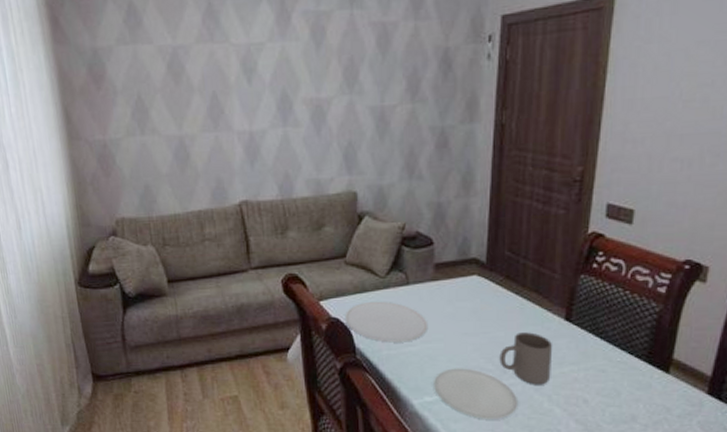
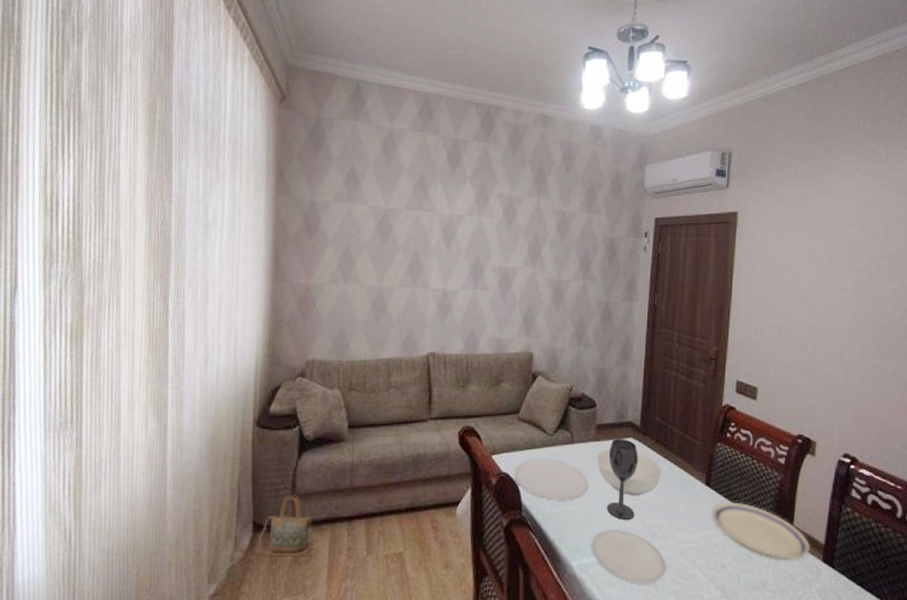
handbag: none [99,347,150,407] -> present [258,494,313,563]
bowl: none [436,287,512,335] -> present [596,448,662,496]
wine glass: none [449,277,485,360] -> present [607,439,638,521]
cup: present [499,332,553,385] -> none [650,495,696,549]
plate: none [572,336,692,393] -> present [711,502,810,559]

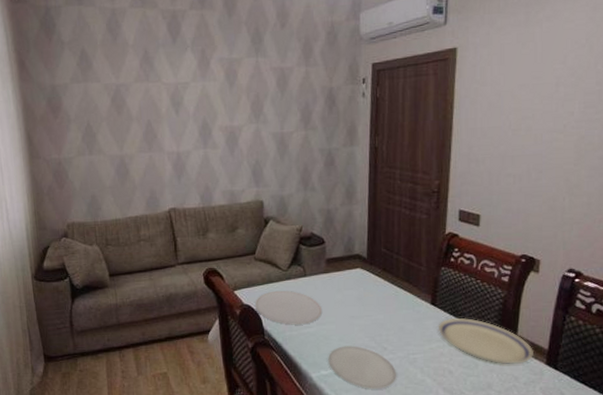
handbag: present [258,494,313,563] -> none [50,332,93,384]
bowl: present [596,448,662,496] -> none [328,278,389,318]
wine glass: present [607,439,638,521] -> none [339,269,367,339]

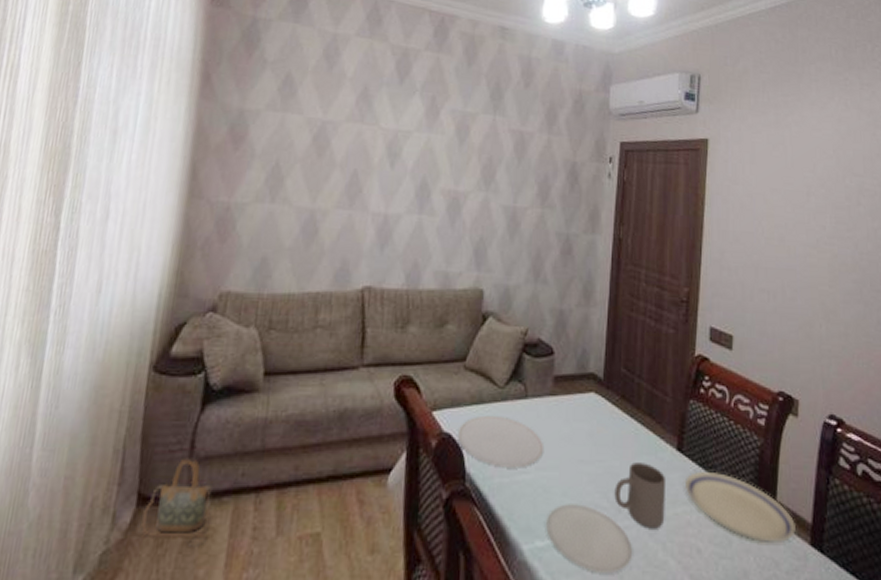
handbag: none [50,332,93,384] -> present [141,458,213,547]
cup: none [380,315,423,359] -> present [614,462,667,529]

